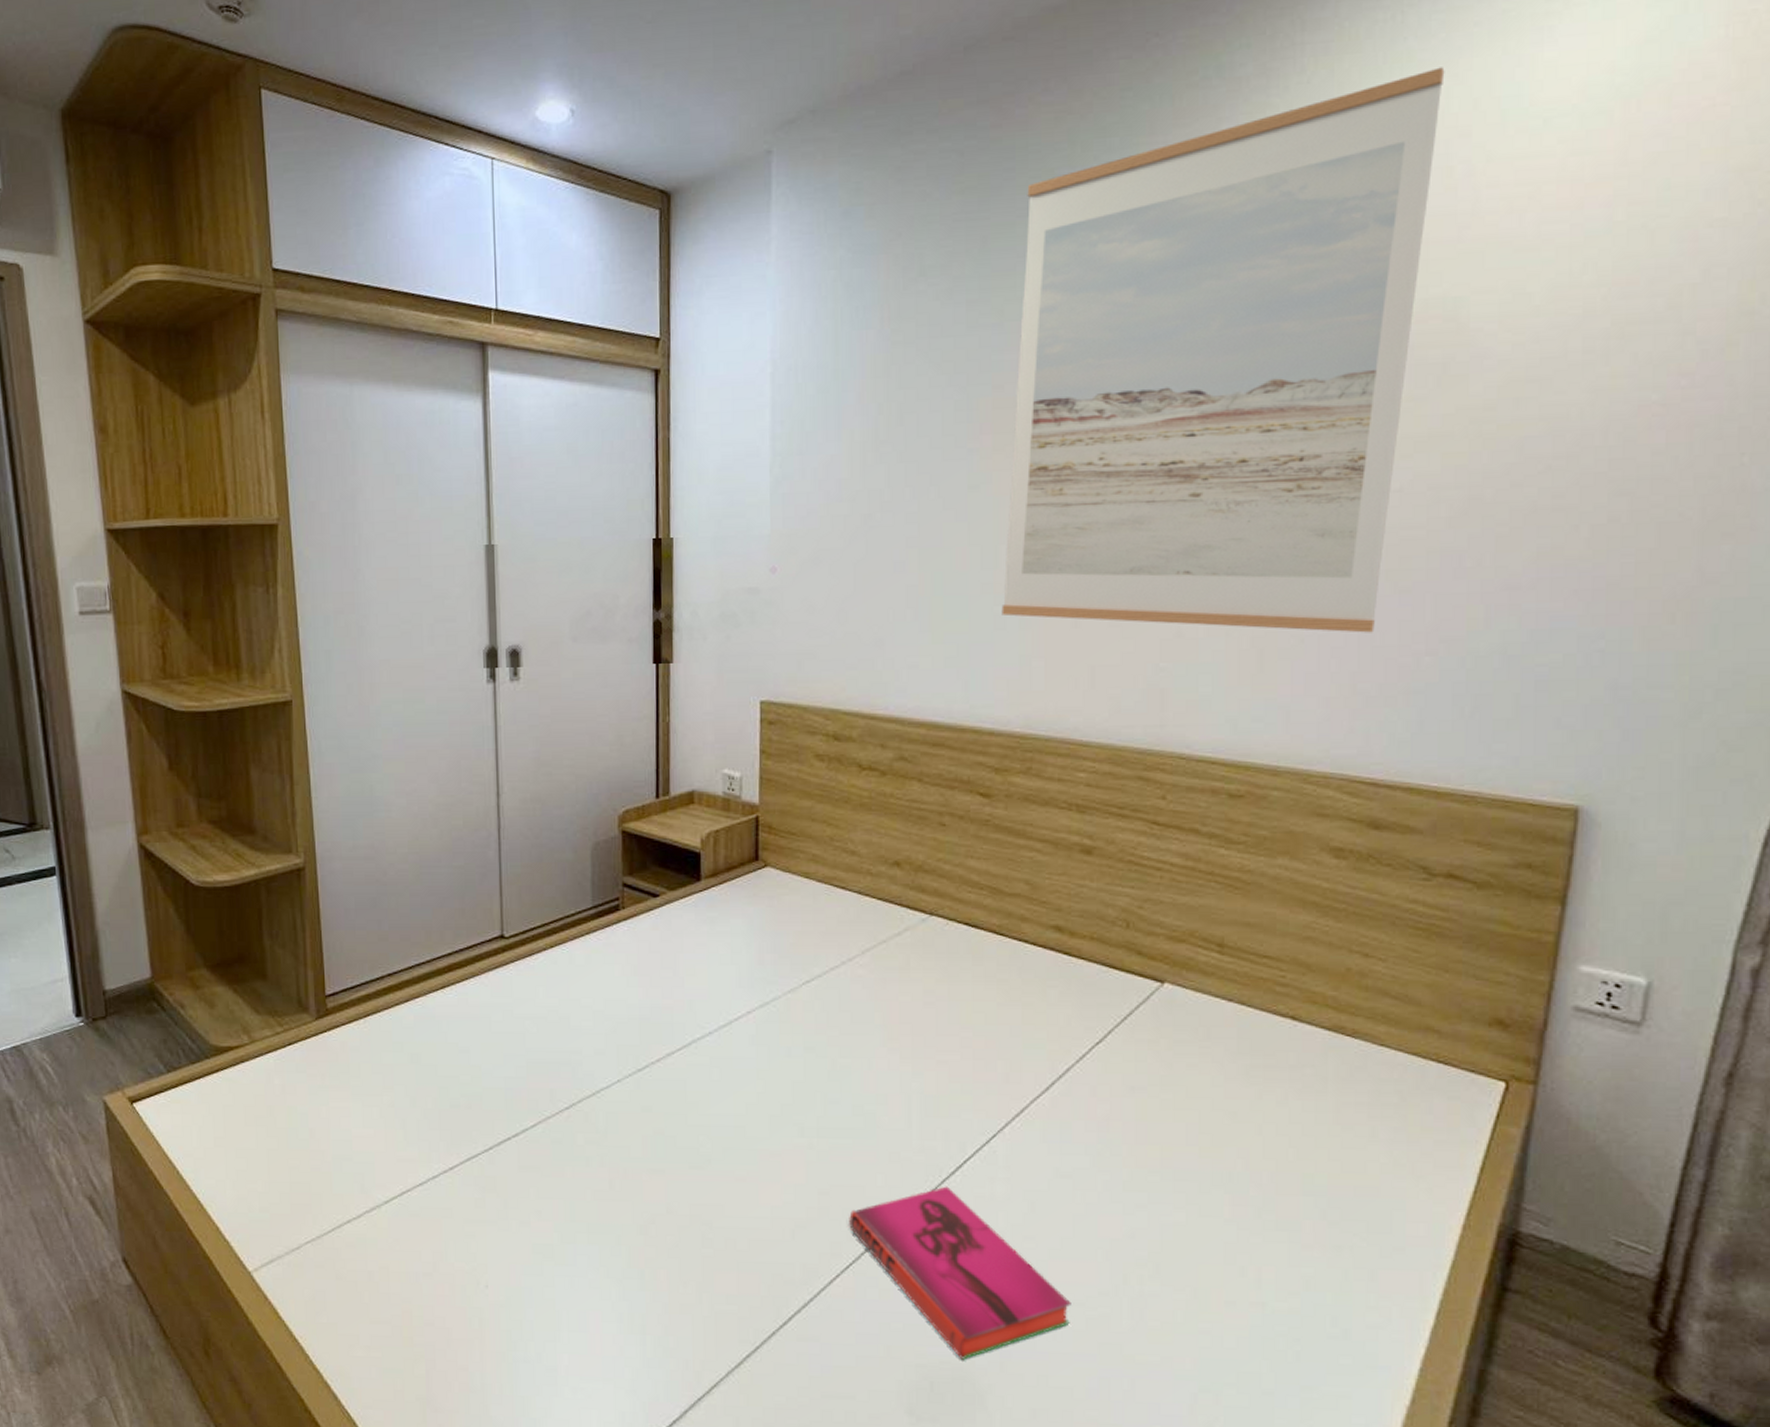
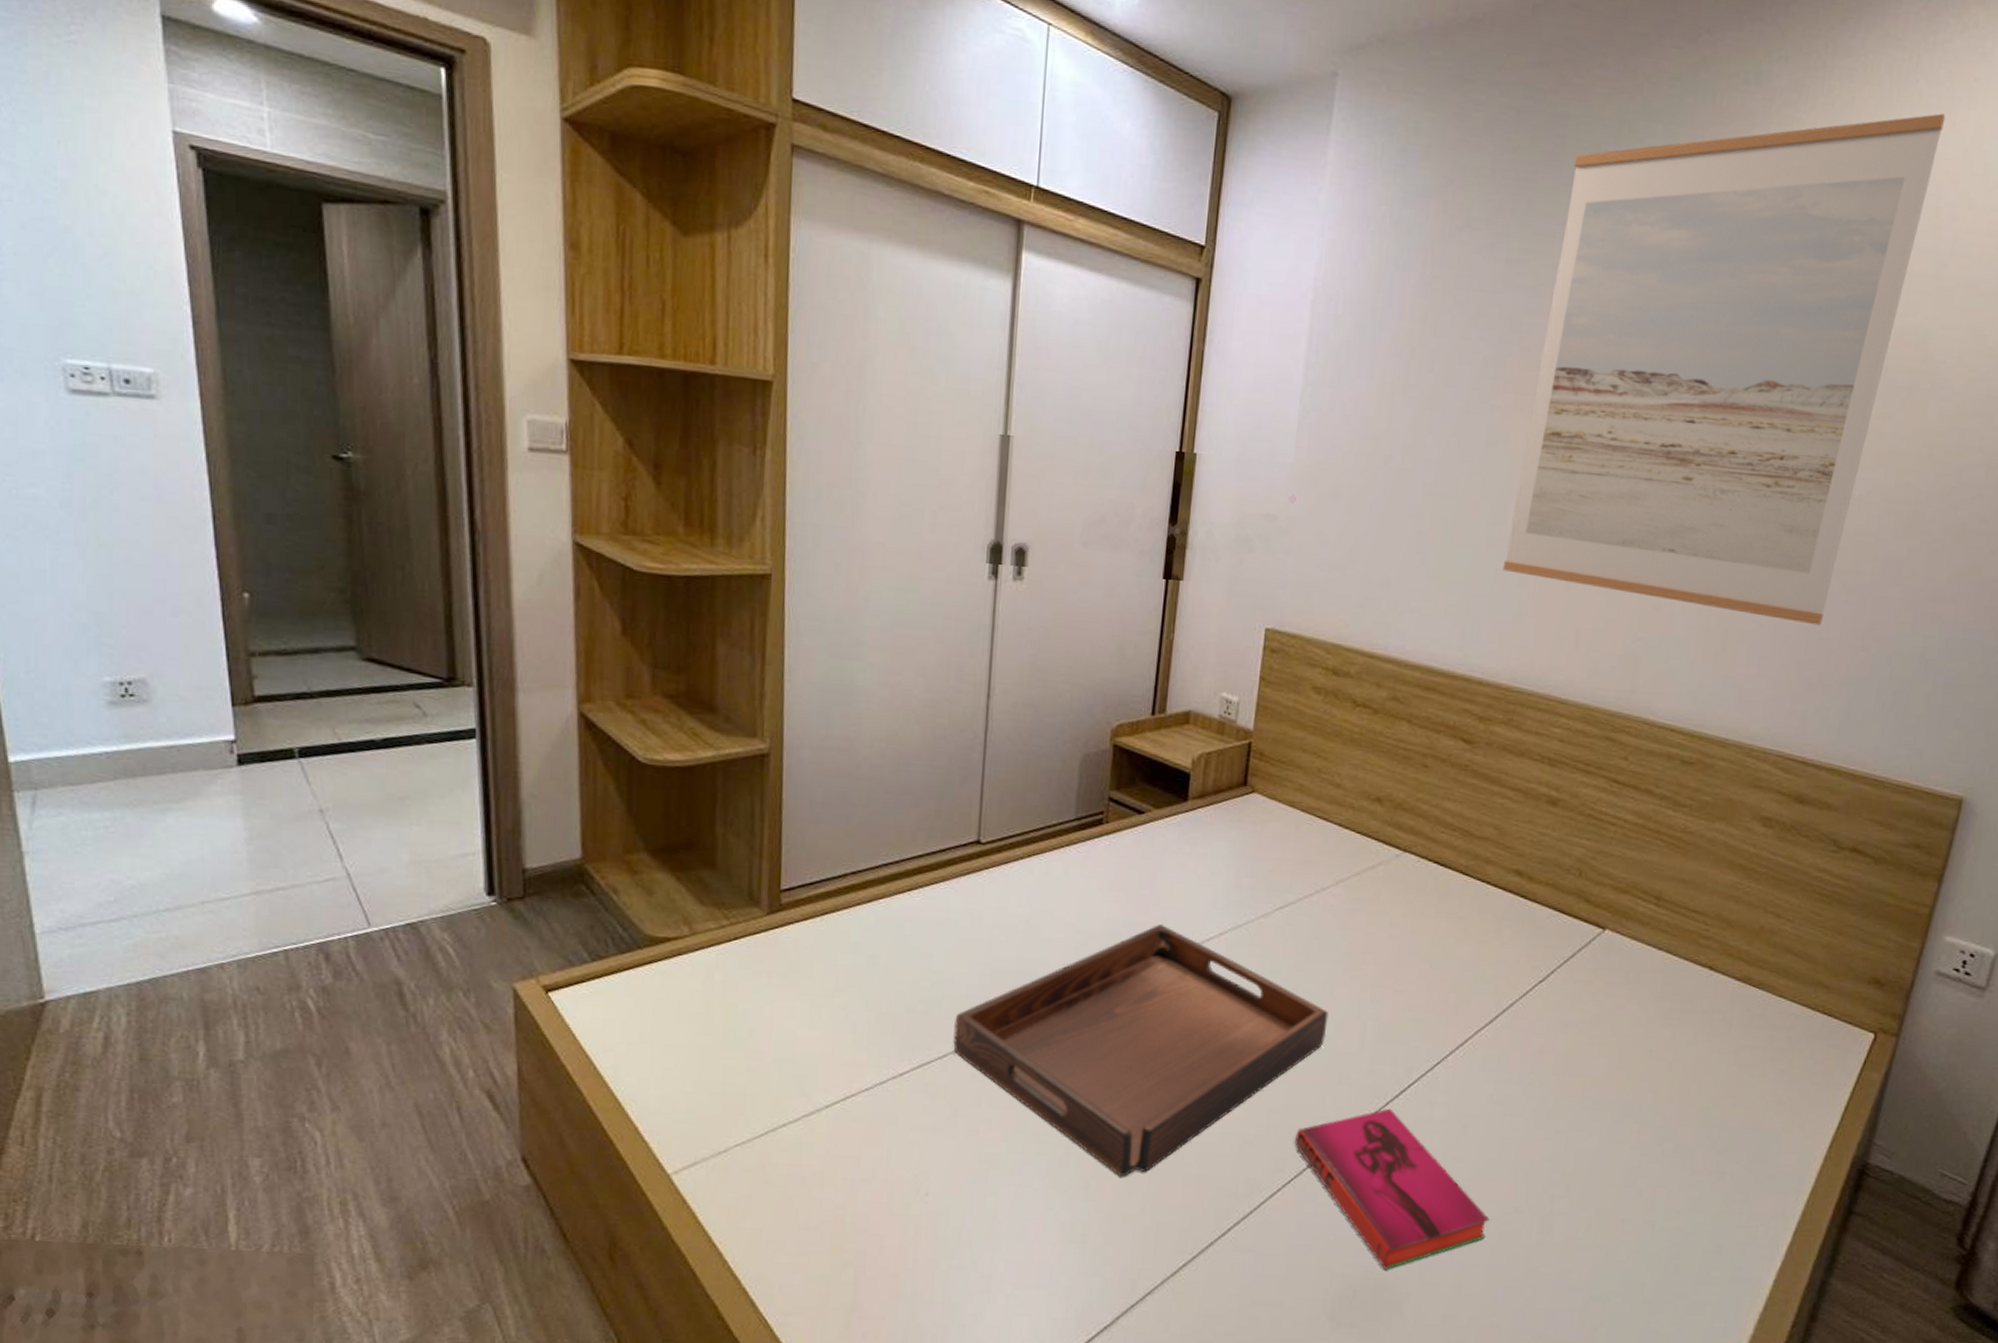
serving tray: none [497,1007,870,1266] -> present [953,924,1329,1177]

